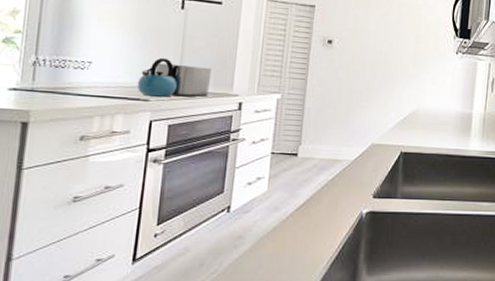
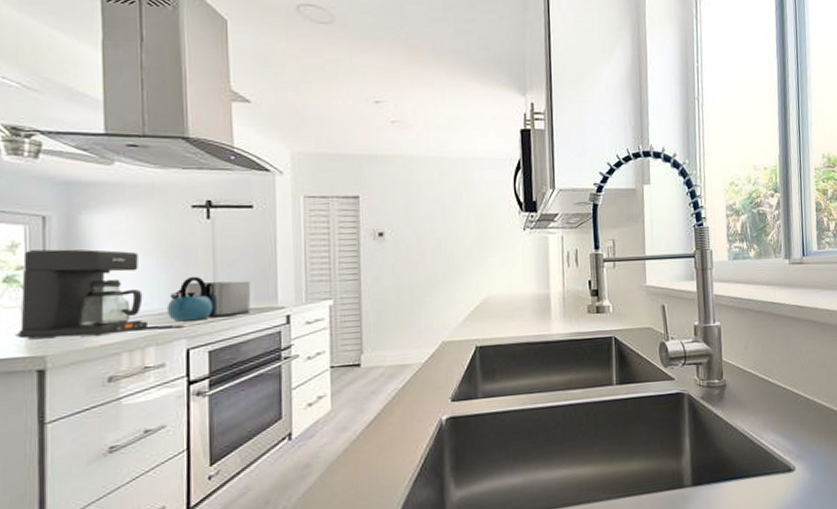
coffee maker: none [9,17,121,100] -> present [18,249,149,339]

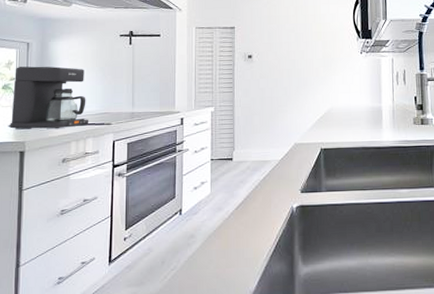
kettle: present [166,276,214,322] -> none [101,87,132,120]
toaster: present [185,280,251,318] -> none [114,91,157,118]

